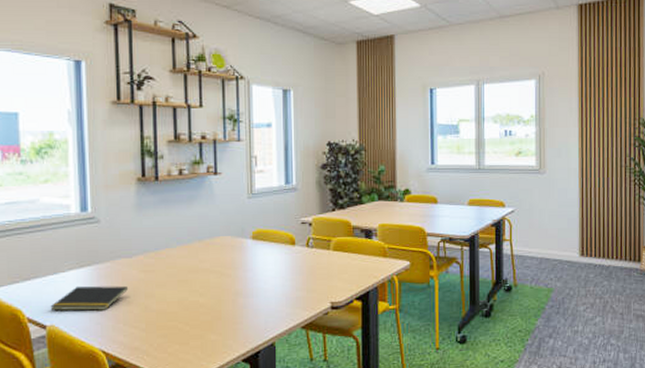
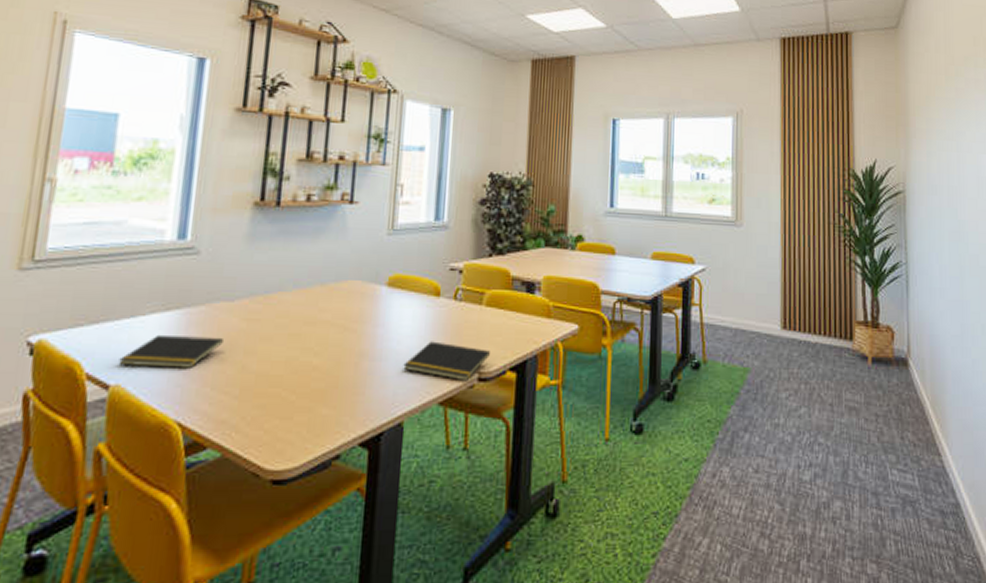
notepad: none [271,280,339,310] -> present [403,341,490,382]

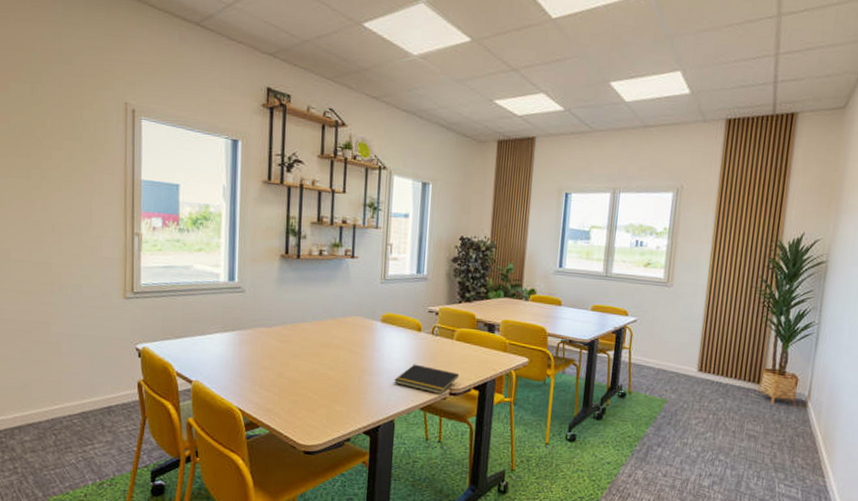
notepad: present [118,334,225,368] -> none [196,348,267,373]

